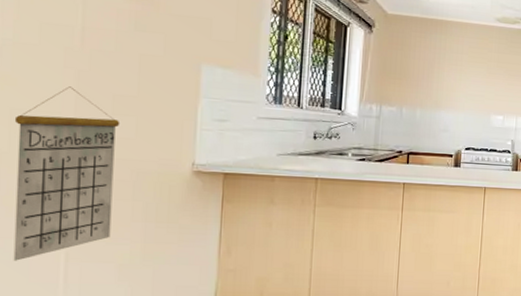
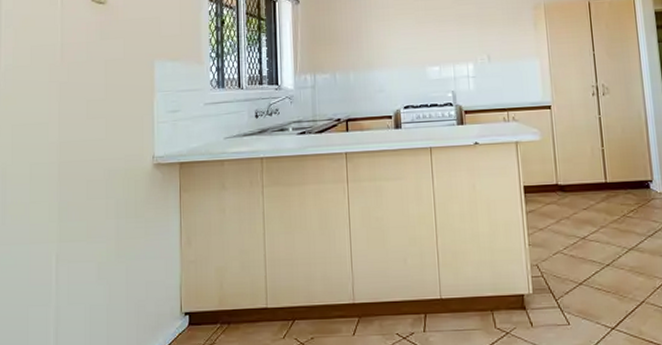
calendar: present [13,86,120,261] -> none [15,98,93,266]

